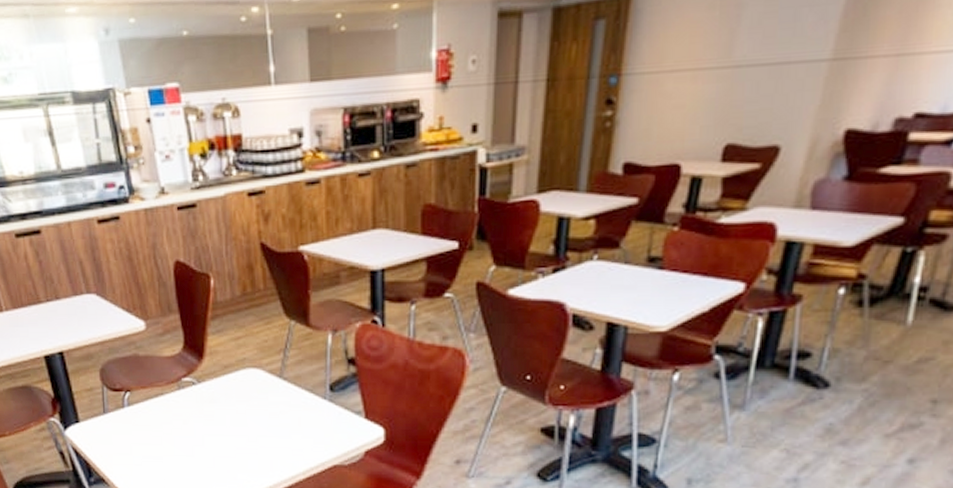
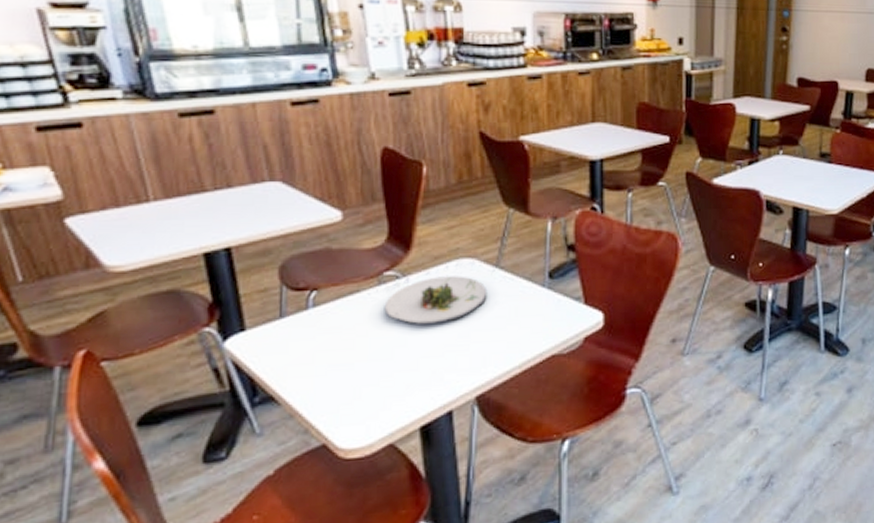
salad plate: none [184,384,273,428] -> present [384,276,488,325]

